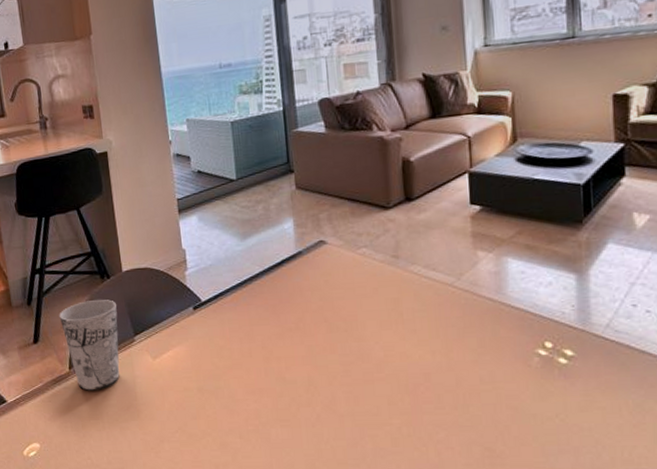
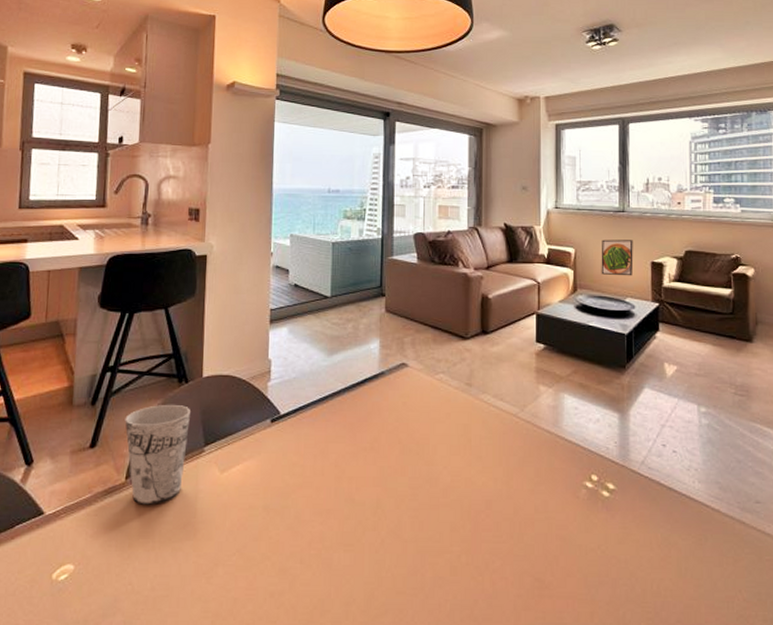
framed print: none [546,71,589,118] -> present [601,239,633,276]

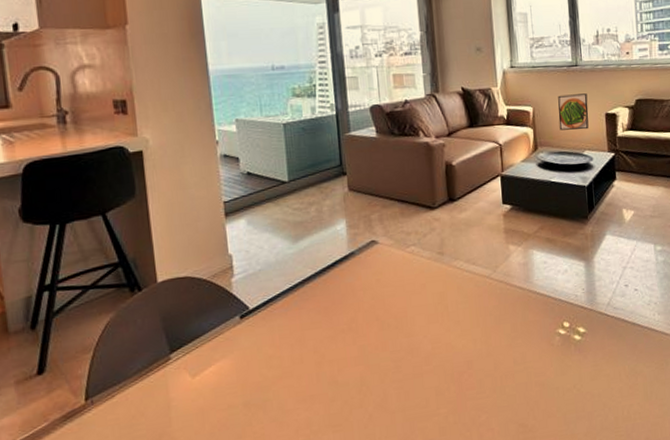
cup: present [125,404,190,505] -> none [74,315,151,424]

